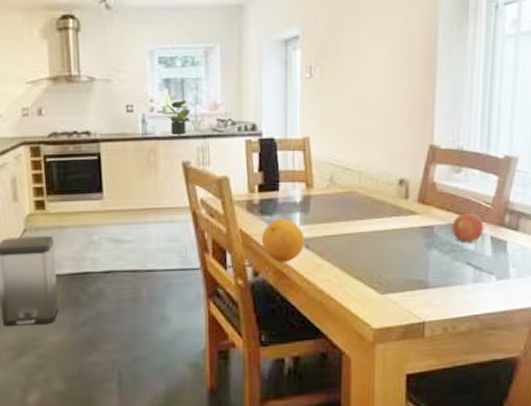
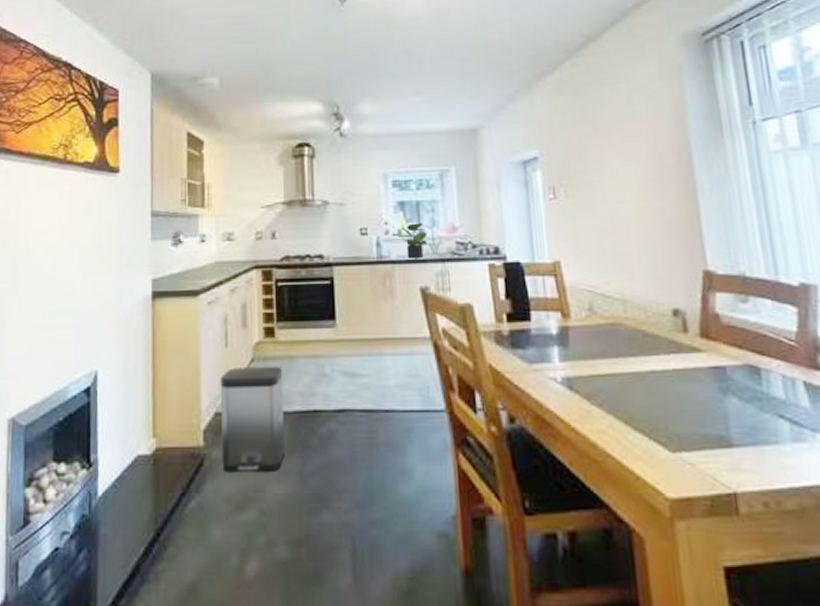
fruit: present [261,218,304,262] -> none [514,353,567,406]
fruit: present [452,213,484,242] -> none [749,352,793,388]

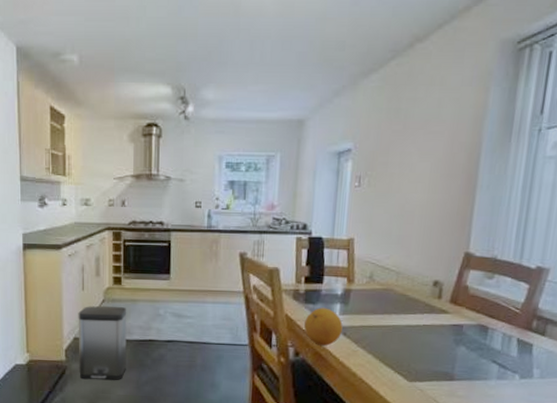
potted plant: present [398,223,428,260] -> none [226,200,250,230]
fruit: none [514,353,567,406] -> present [303,307,343,346]

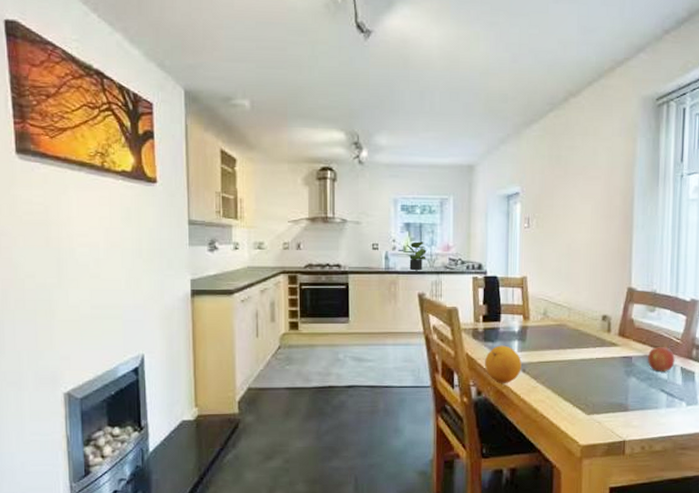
pedal bin: present [78,306,127,380] -> none [252,353,305,433]
potted plant: none [226,200,250,230] -> present [403,241,426,271]
fruit: none [480,316,512,342] -> present [648,347,675,371]

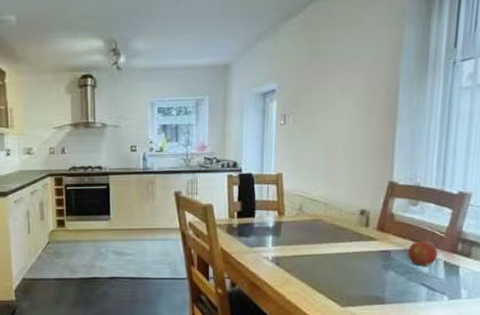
potted plant: present [403,241,426,271] -> none [160,142,182,171]
fruit: present [484,345,522,383] -> none [238,240,276,276]

